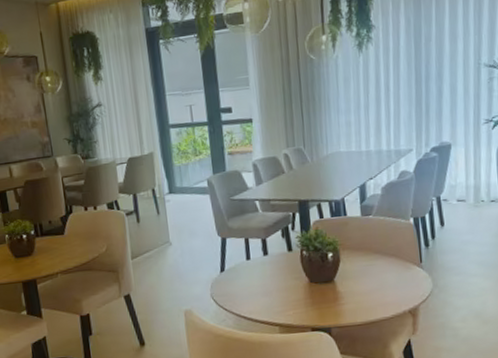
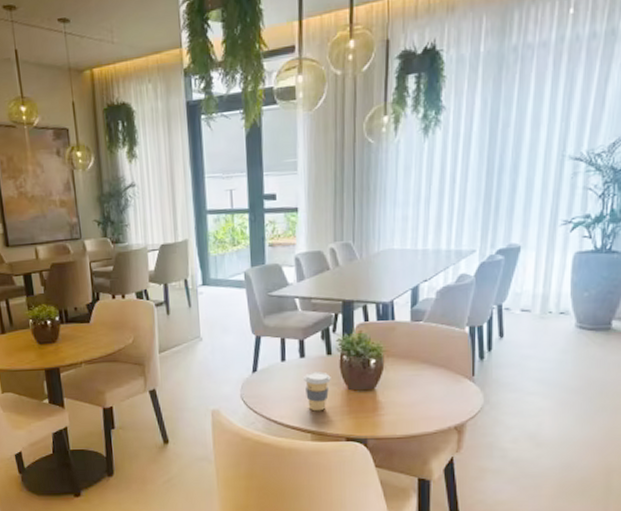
coffee cup: none [268,267,294,305] -> present [304,371,331,411]

